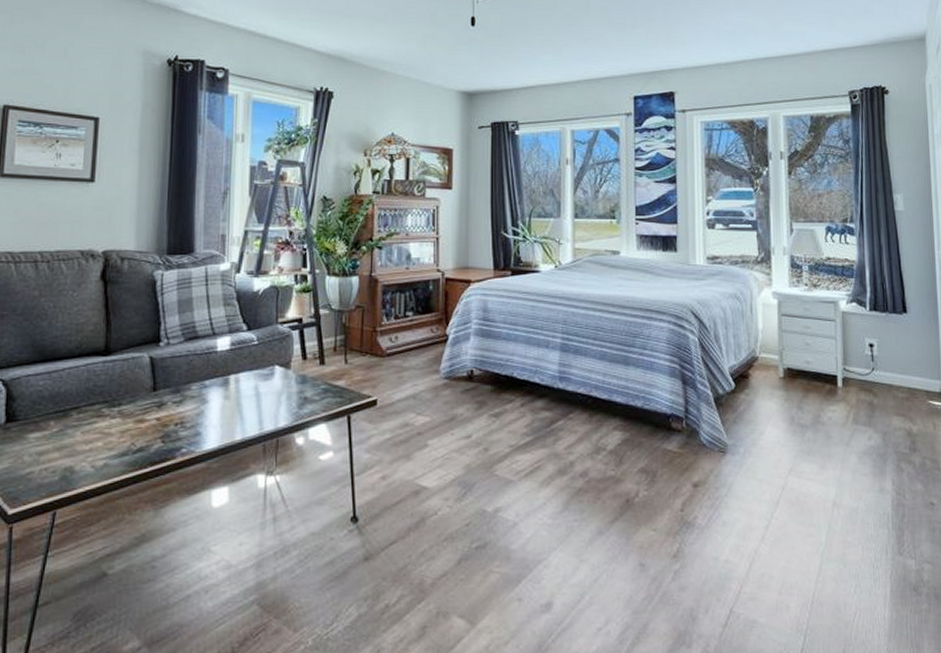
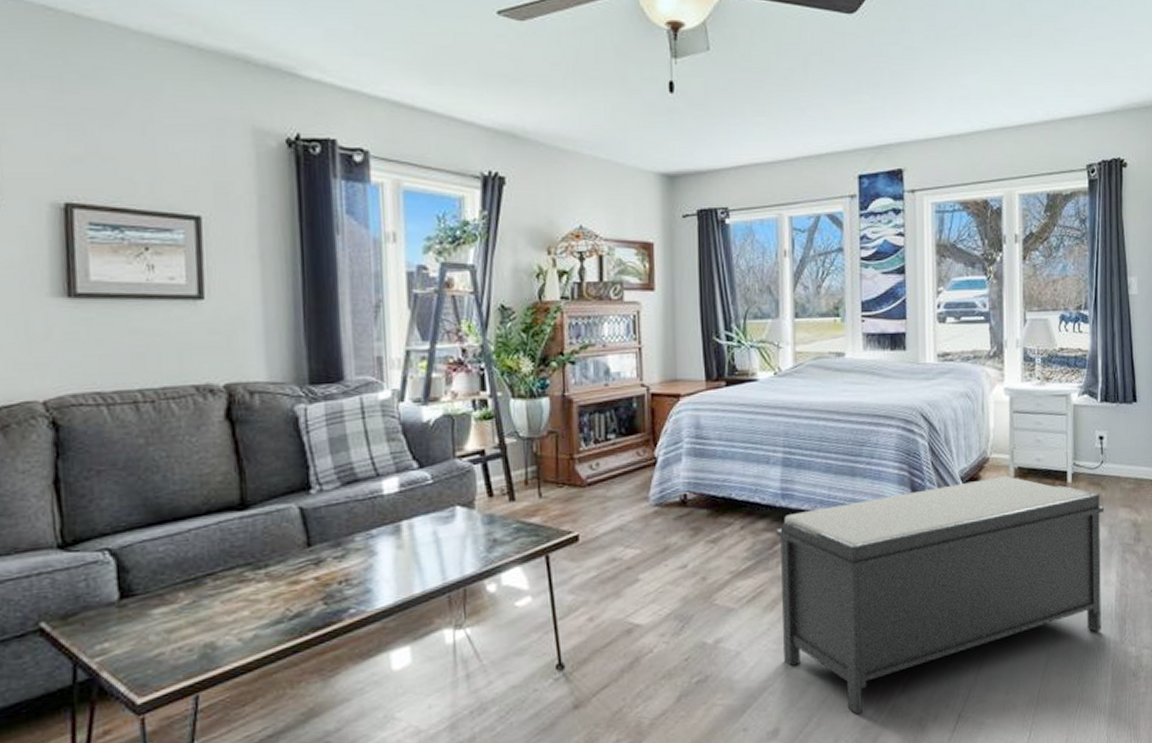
bench: none [553,376,878,597] -> present [776,476,1105,715]

